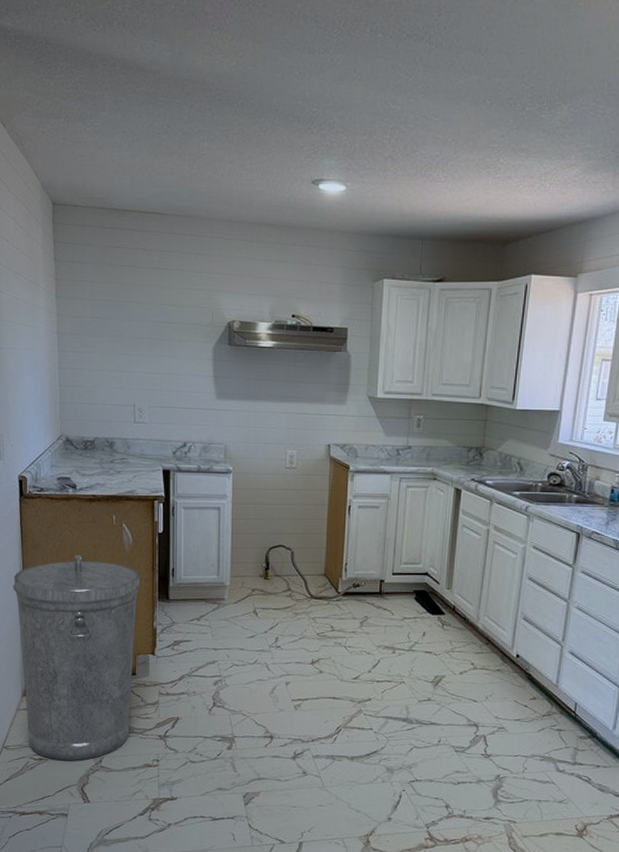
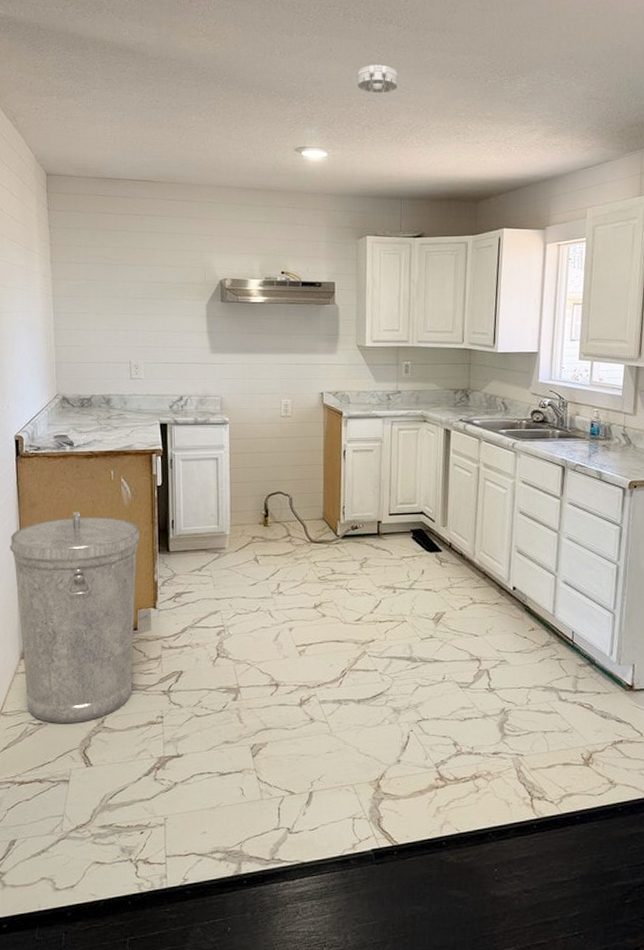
smoke detector: none [382,88,427,120] -> present [357,65,398,93]

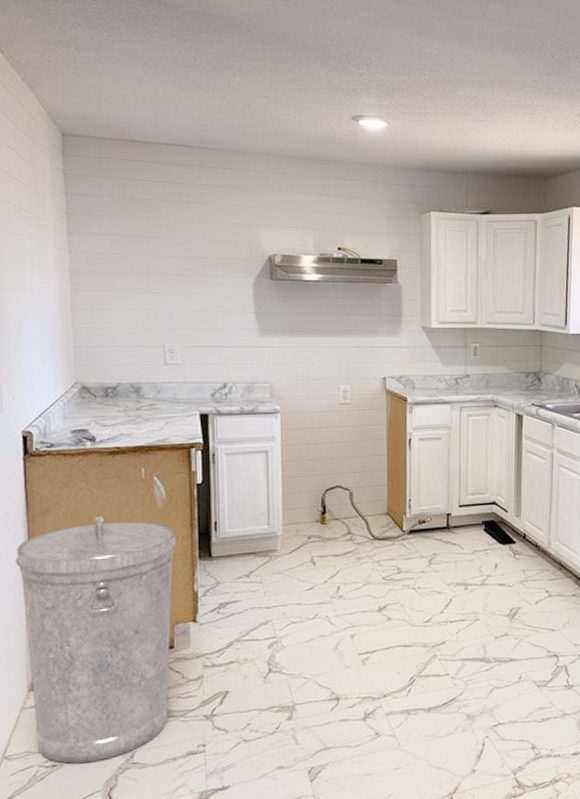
smoke detector: present [357,65,398,93] -> none [418,34,462,63]

